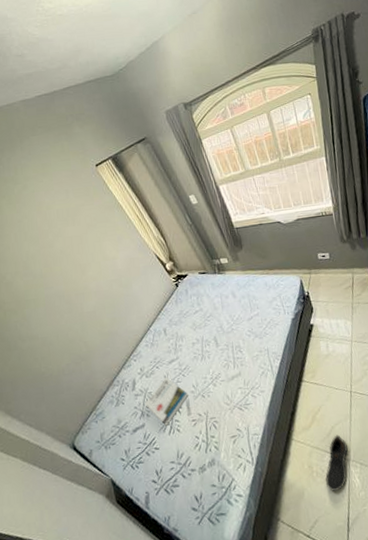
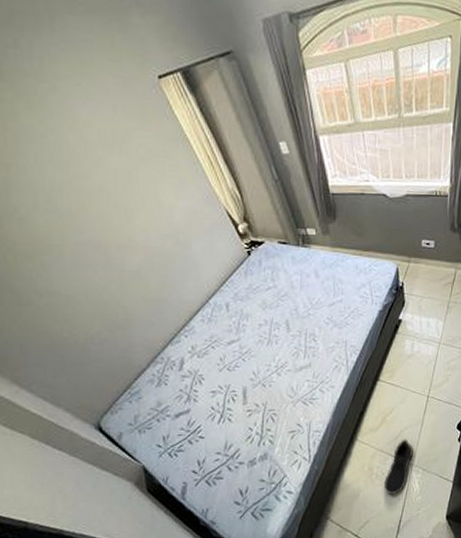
book: present [144,377,189,426] -> none [192,360,247,414]

